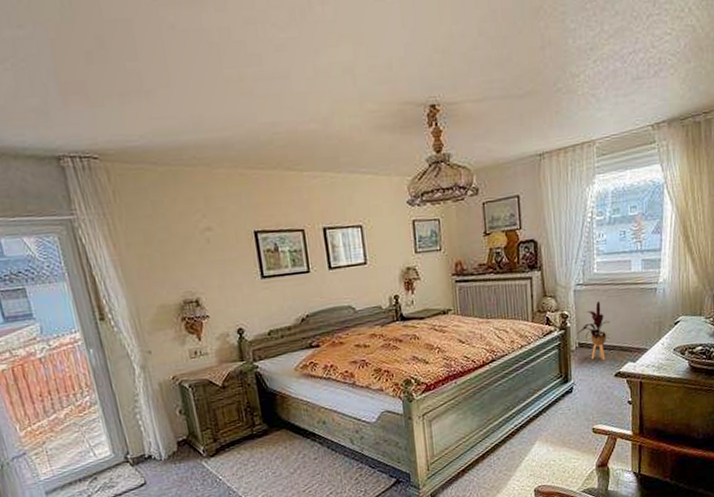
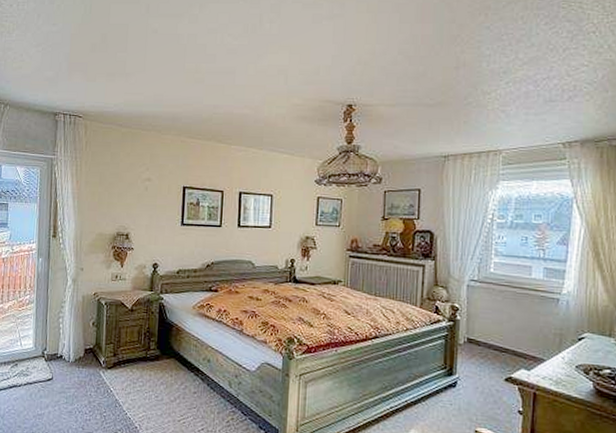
house plant: present [577,301,611,361] -> none [467,301,505,362]

